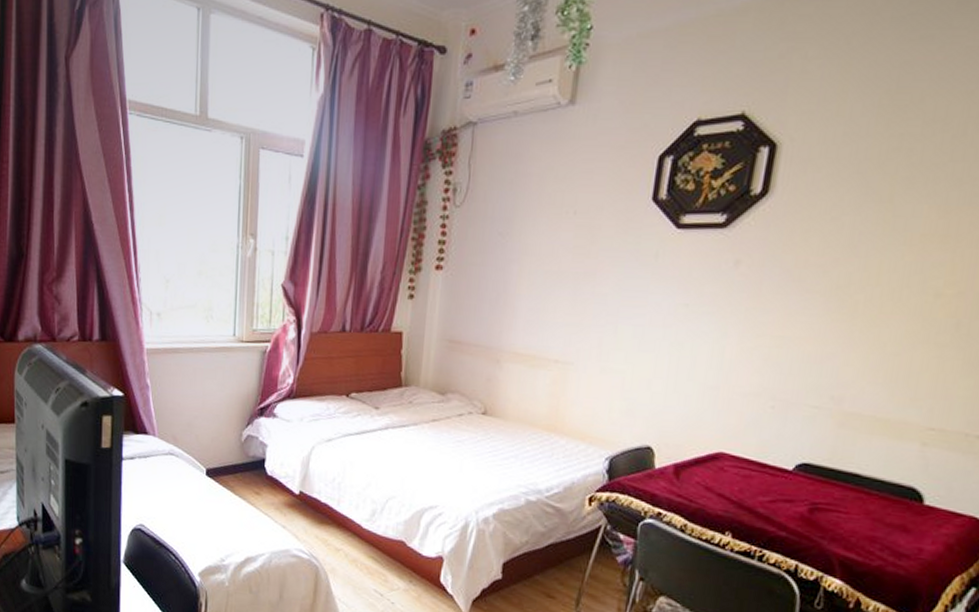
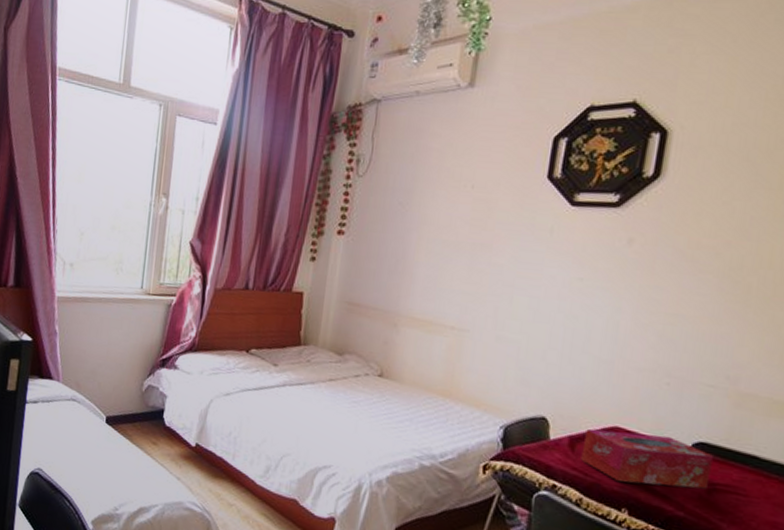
tissue box: none [685,455,816,509] -> present [581,429,713,490]

